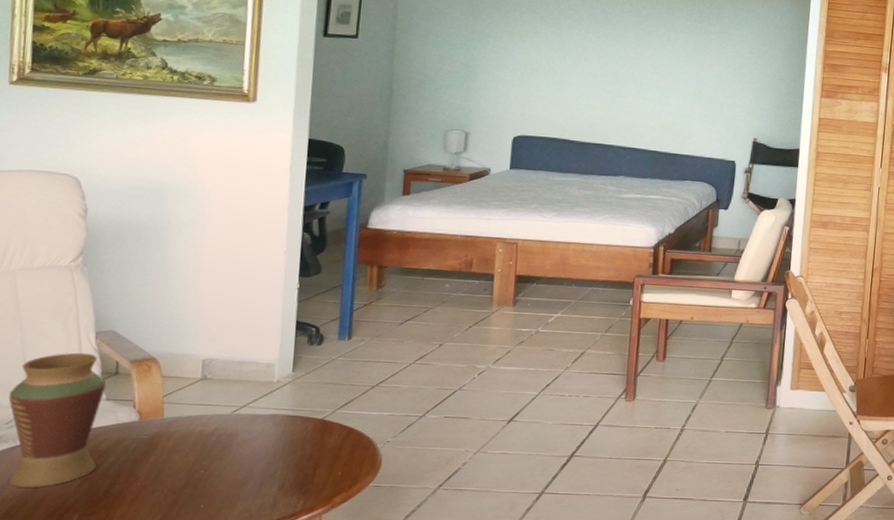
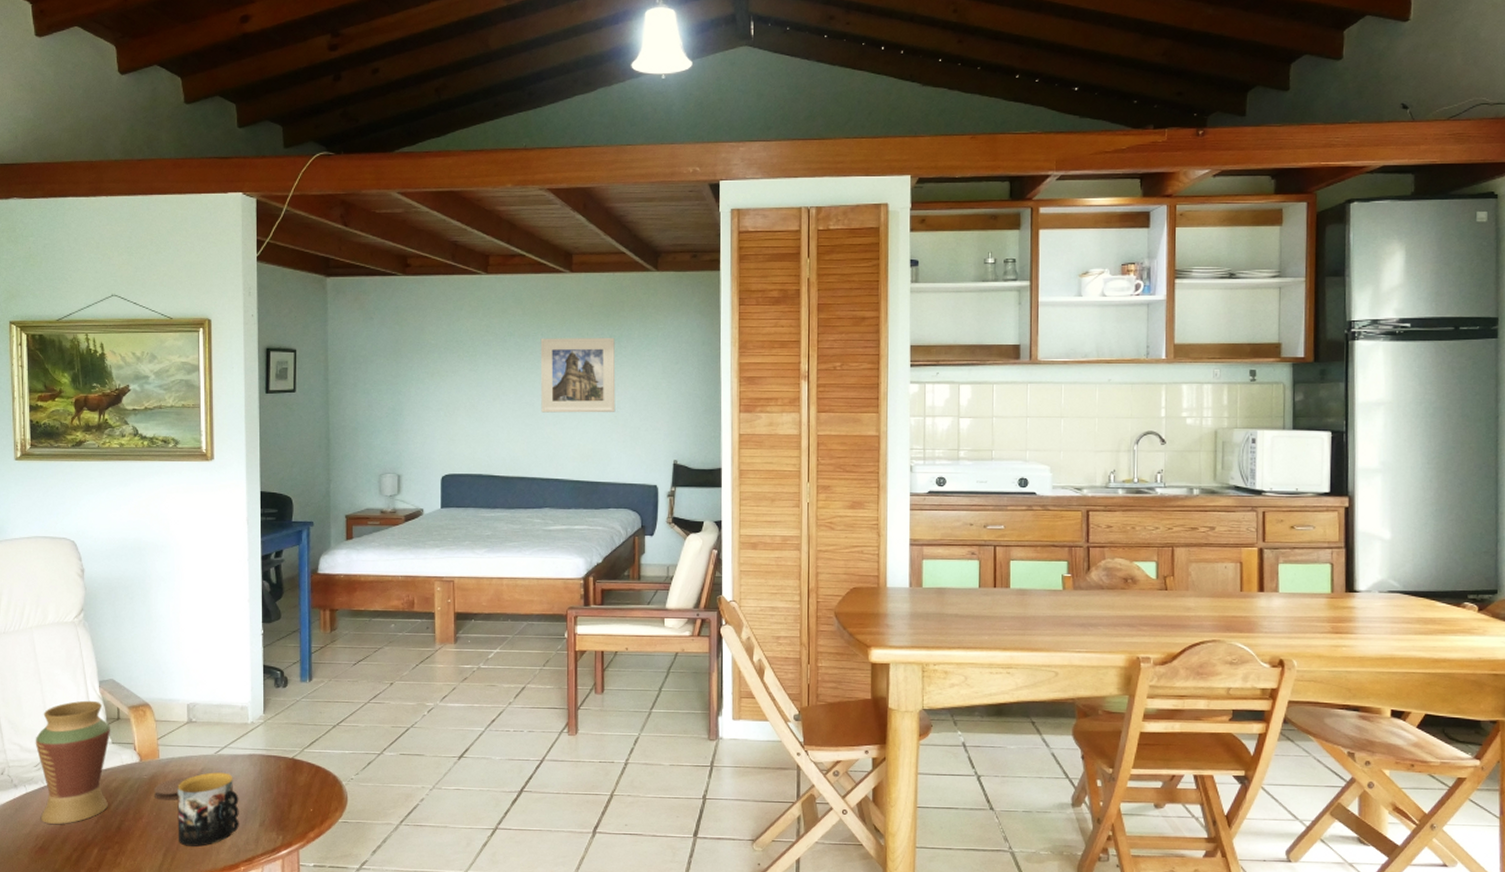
coaster: none [153,438,199,462] -> present [153,777,189,800]
mug: none [179,433,256,512] -> present [177,772,239,847]
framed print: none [624,8,705,87] -> present [540,337,616,413]

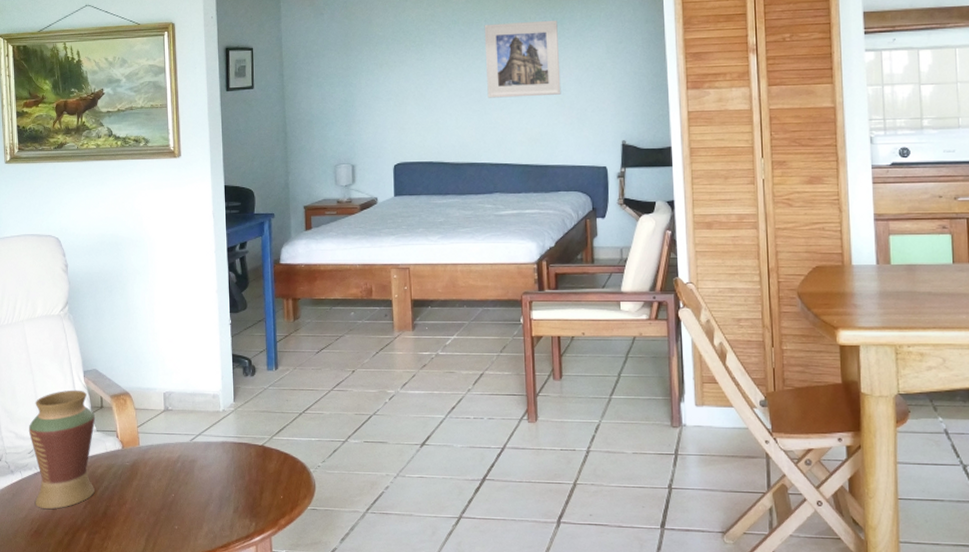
coaster: present [153,777,189,800] -> none [135,464,168,487]
mug: present [177,772,239,847] -> none [157,459,215,532]

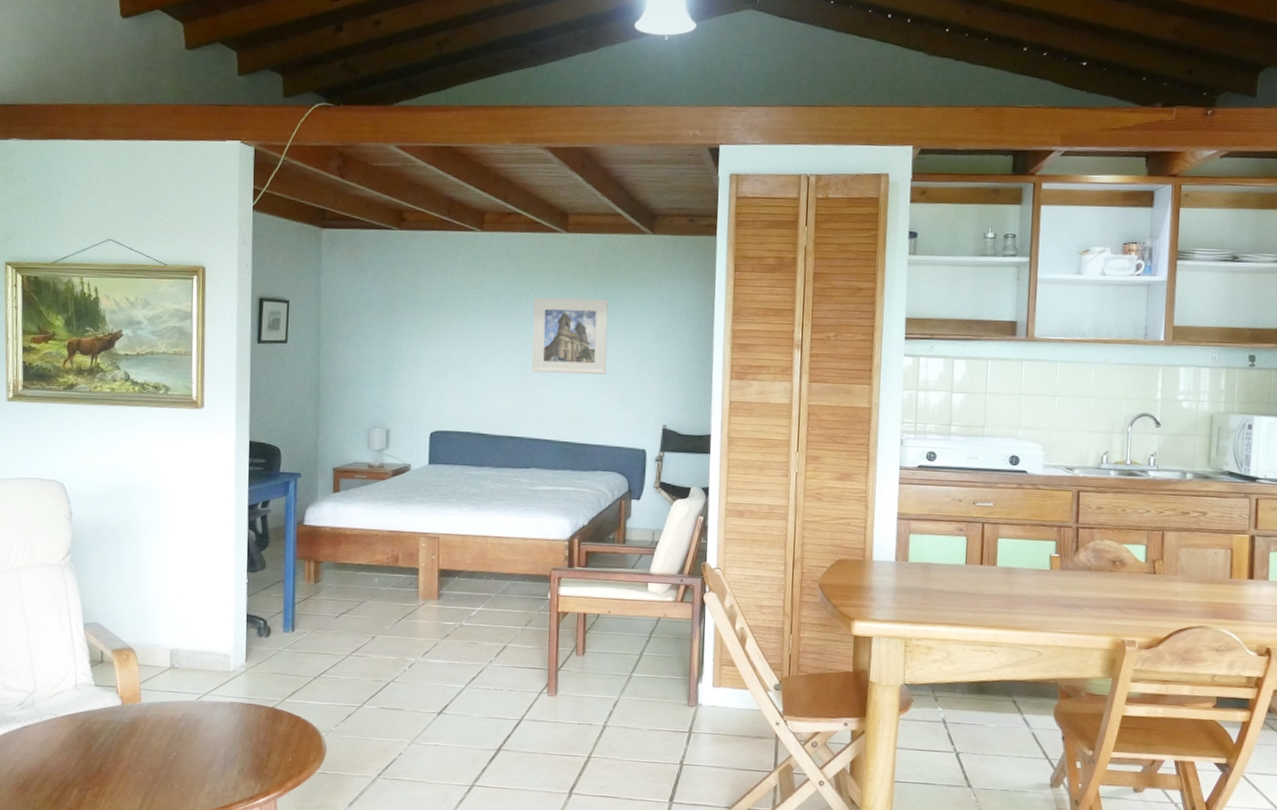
vase: present [28,390,96,509] -> none [19,642,94,764]

